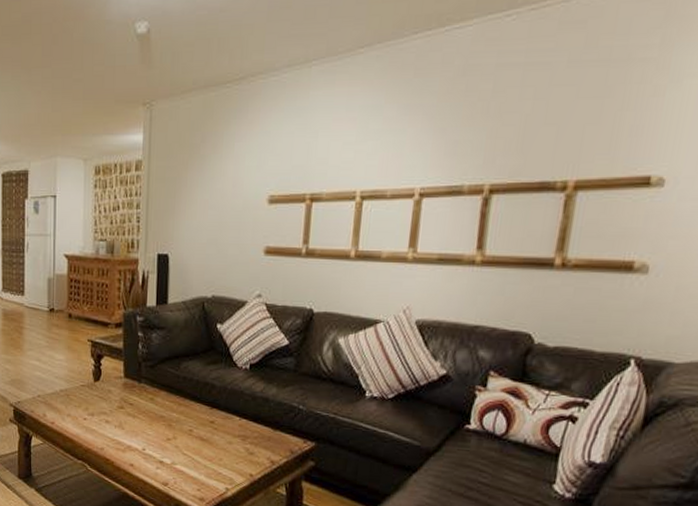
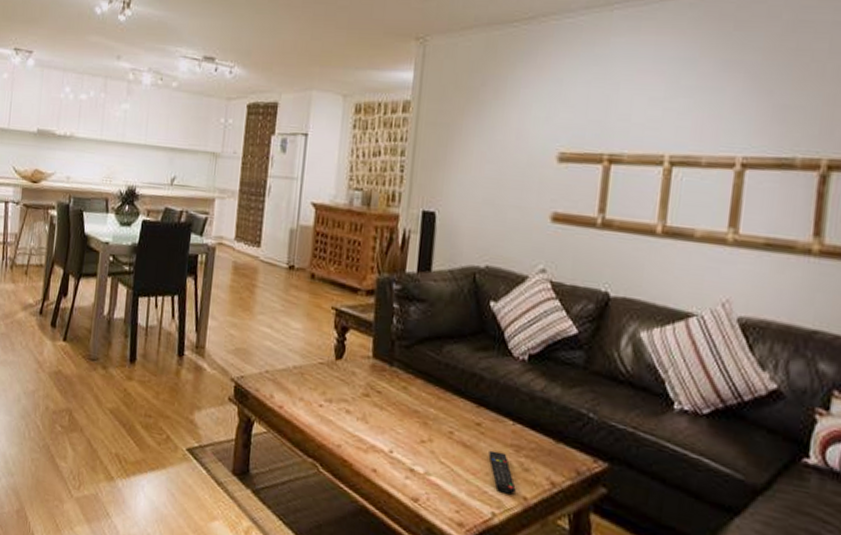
remote control: none [221,441,244,473] -> present [488,450,516,495]

